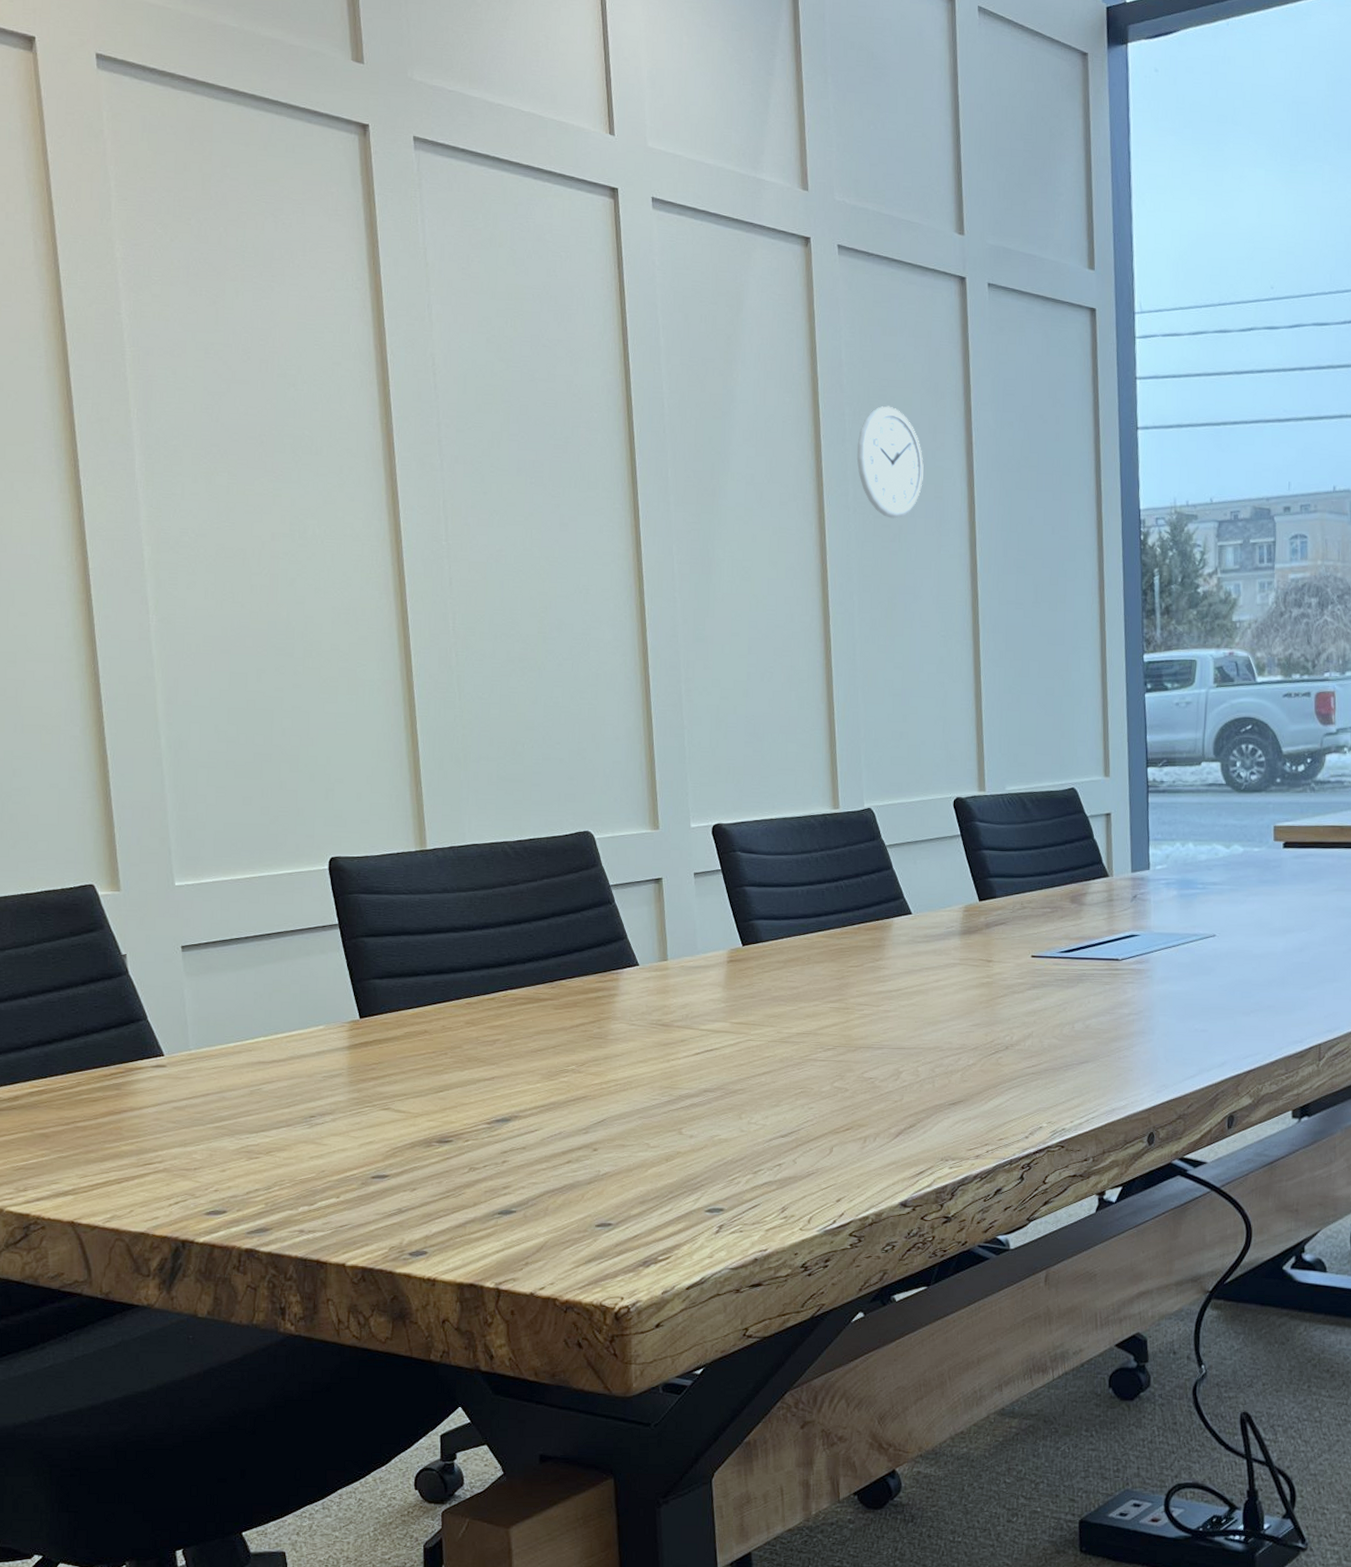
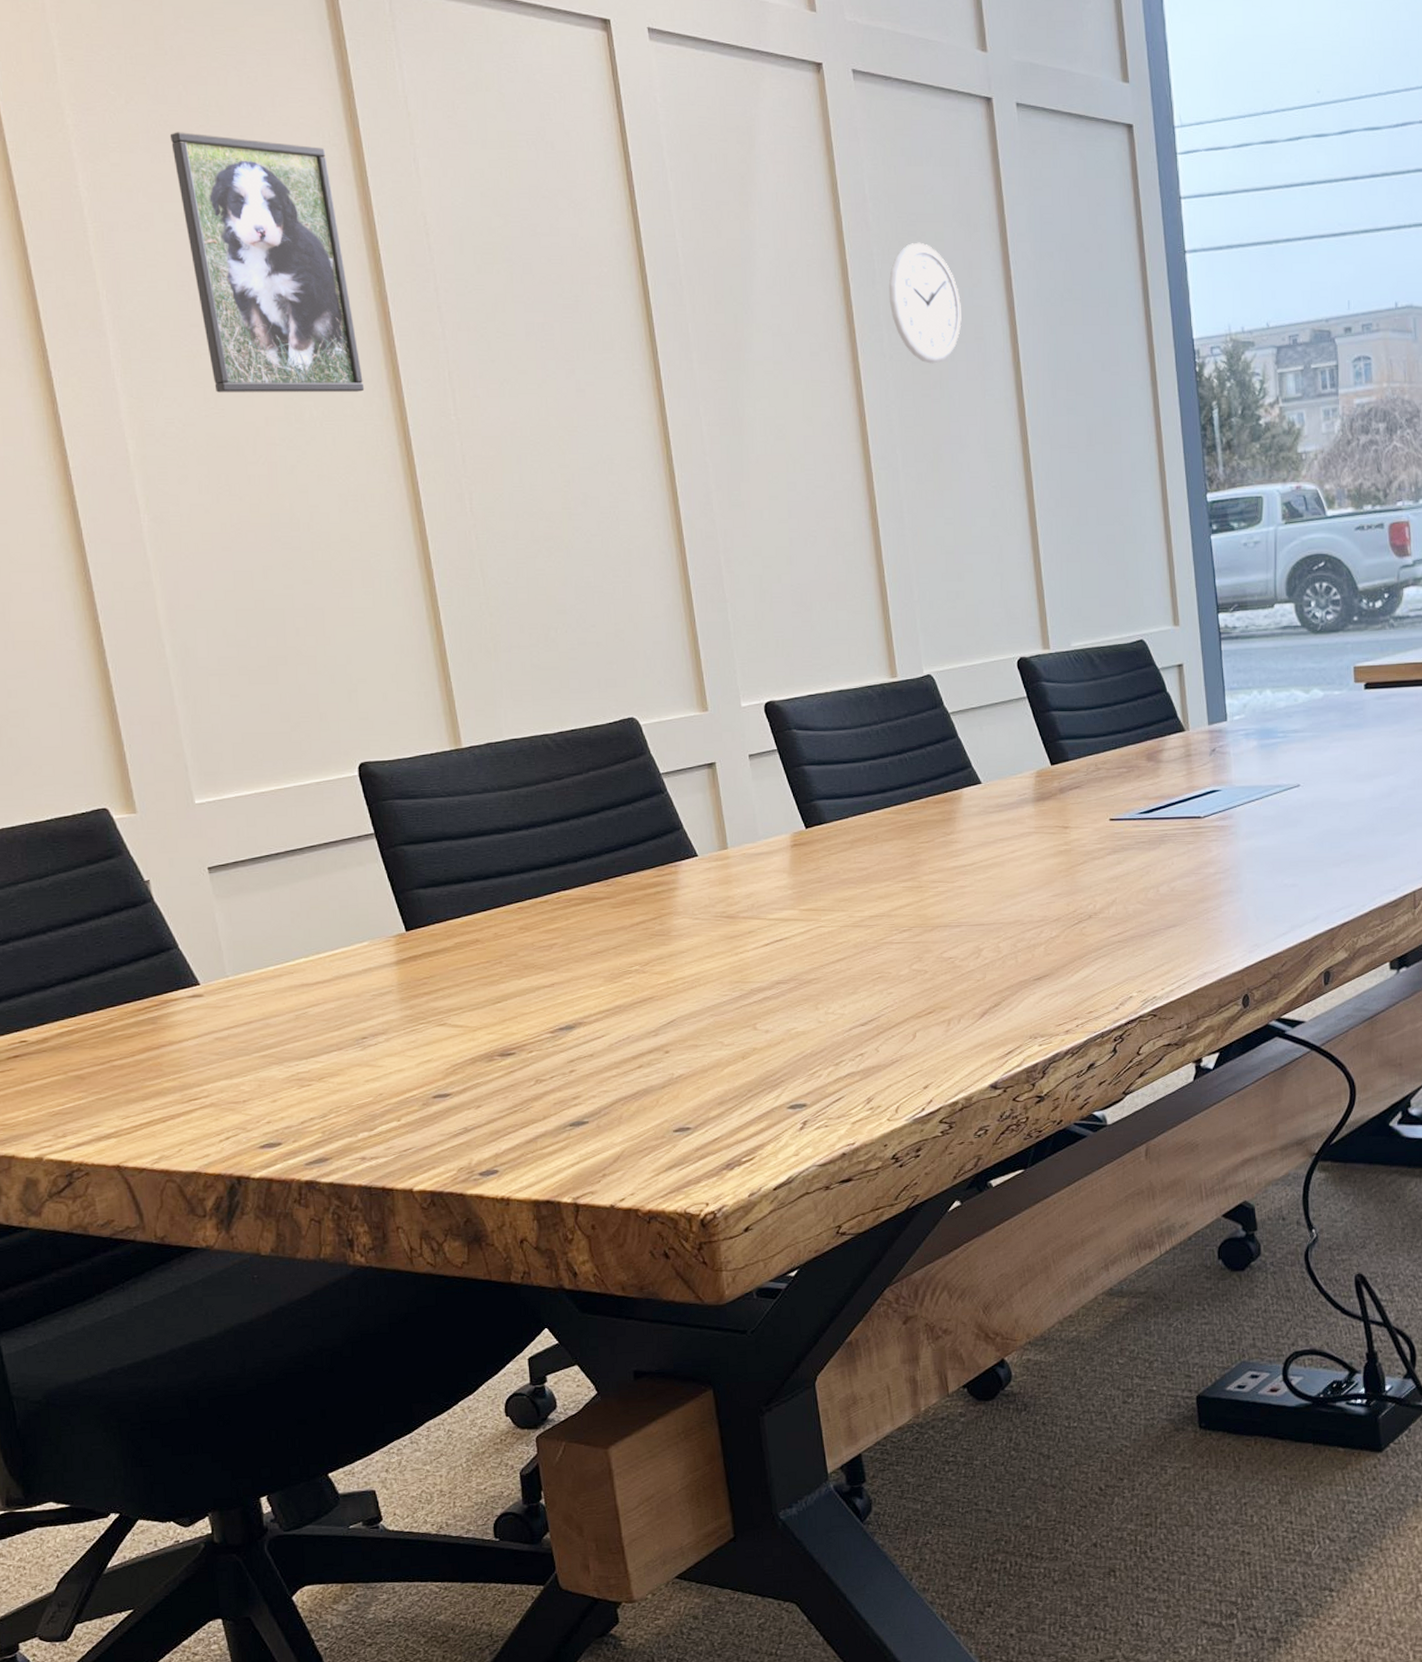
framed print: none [207,269,365,515] -> present [169,132,365,393]

